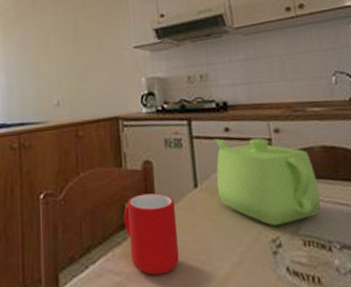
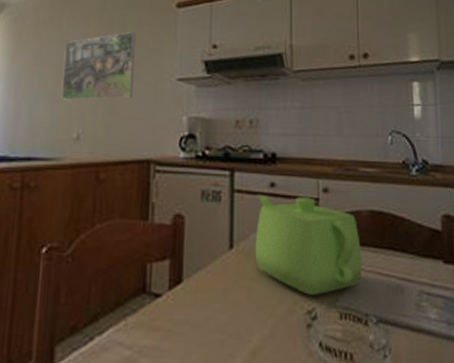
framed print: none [40,12,98,74] -> present [61,31,136,100]
cup: present [123,193,179,275] -> none [143,253,205,349]

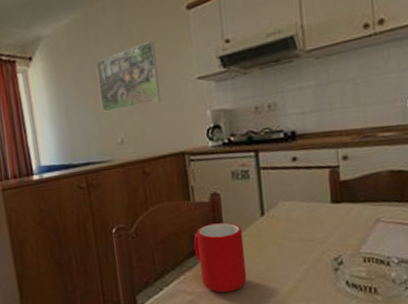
cup: none [143,253,205,349] -> present [193,222,246,293]
teapot: present [254,194,363,295] -> none [282,166,384,246]

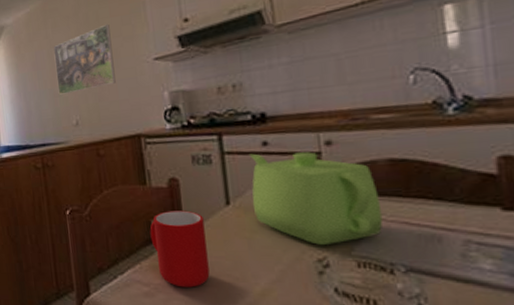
teapot: none [282,166,384,246] -> present [250,152,383,245]

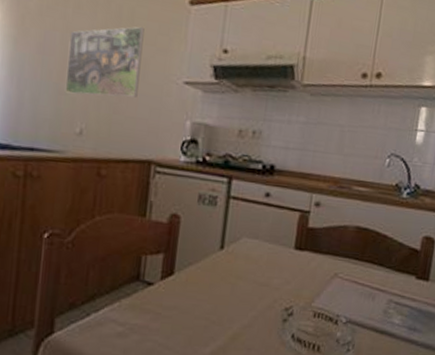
cup: present [149,210,210,288] -> none [137,248,196,329]
teapot: present [250,152,383,245] -> none [243,202,343,296]

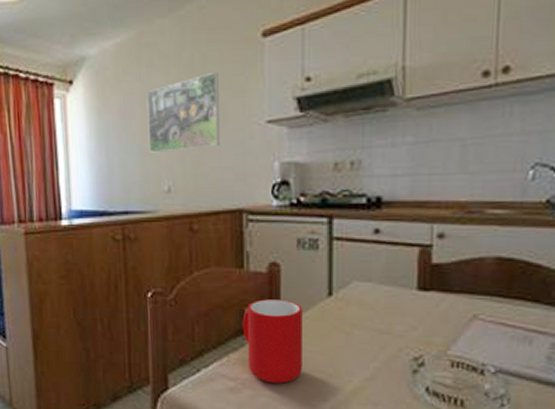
cup: none [137,248,196,329] -> present [242,299,302,384]

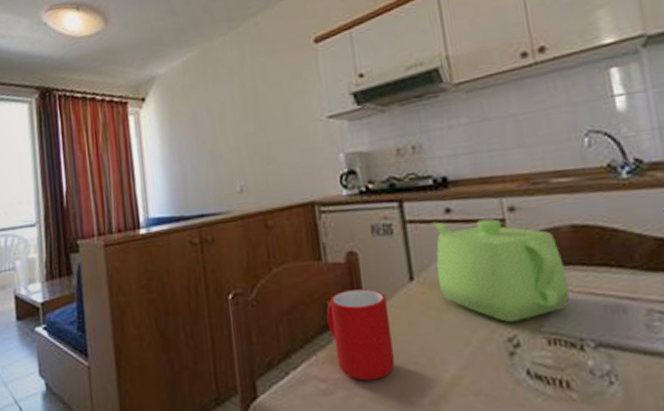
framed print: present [147,71,220,153] -> none [214,77,286,157]
teapot: none [356,241,483,343] -> present [433,219,570,322]

